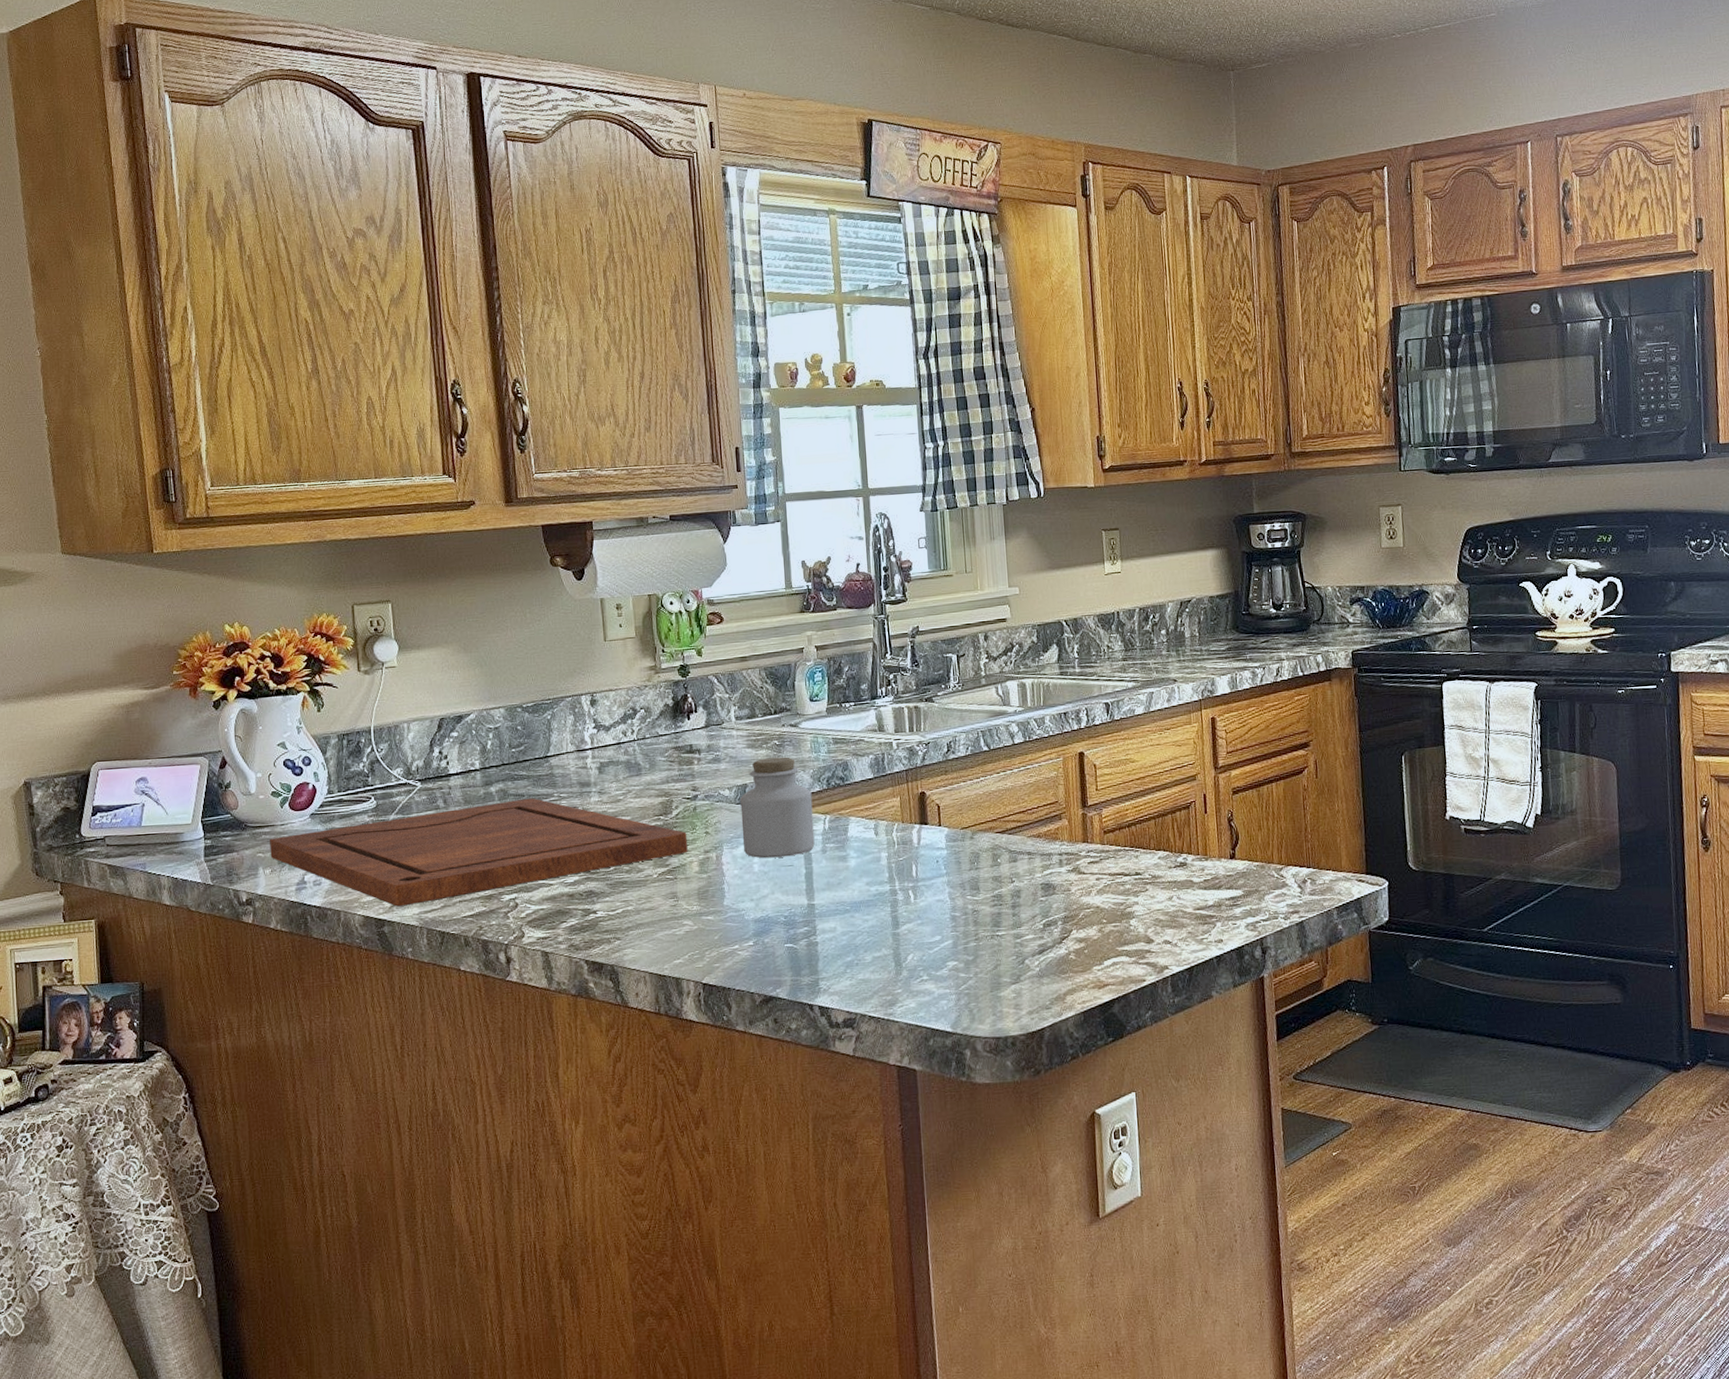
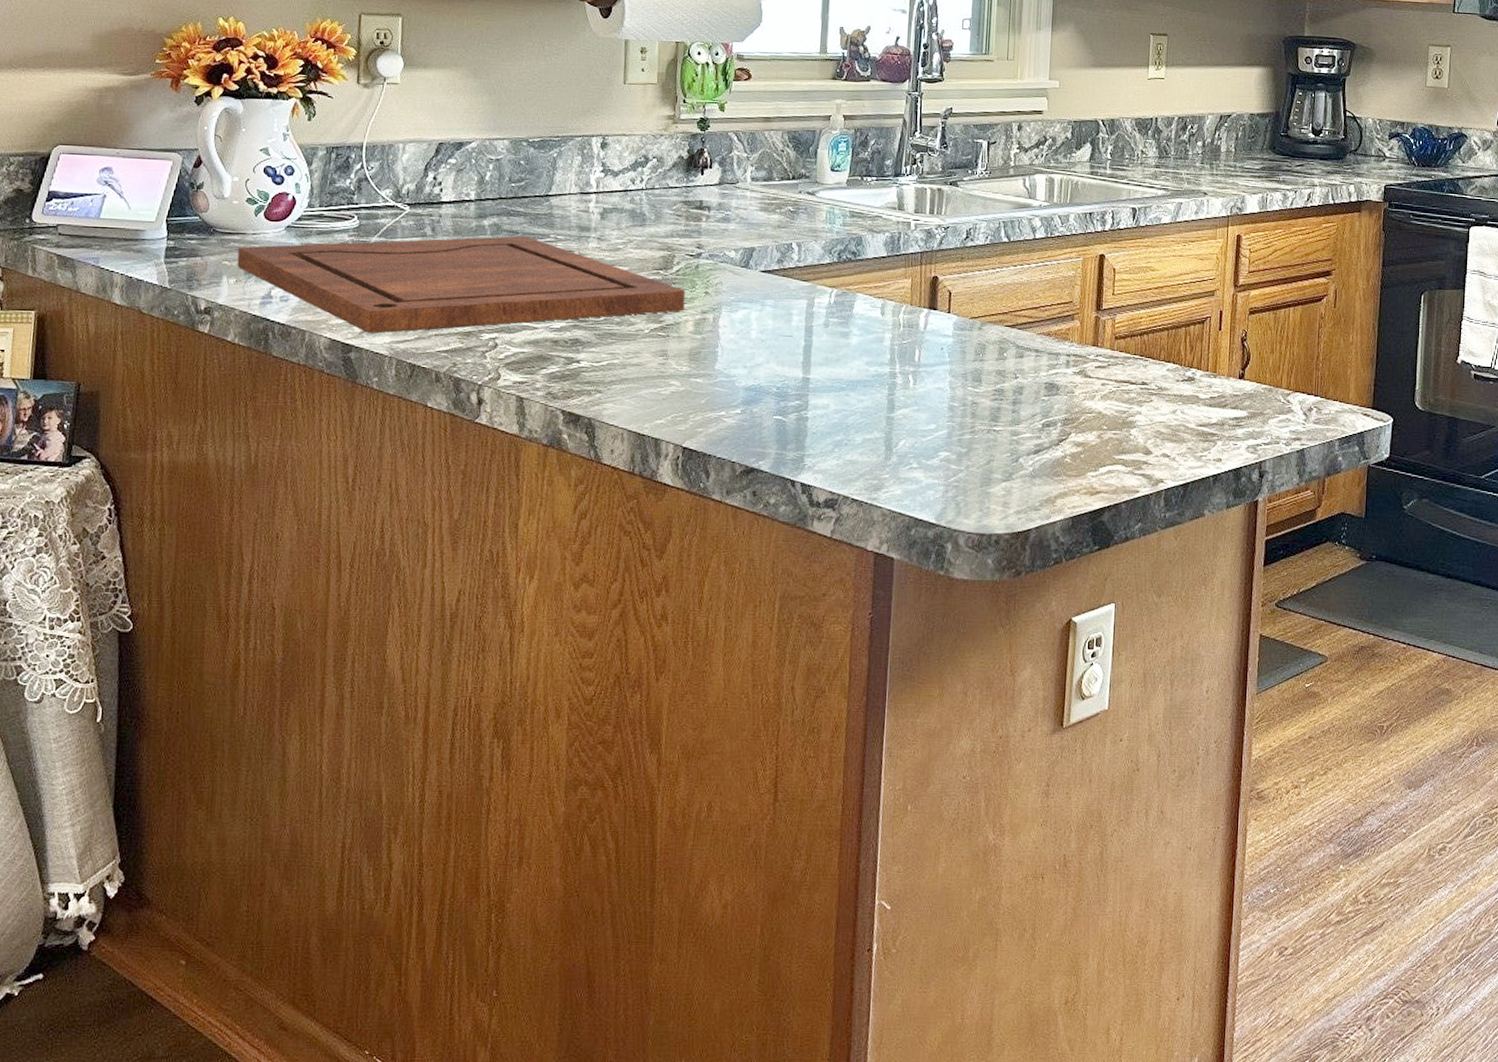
jar: present [740,757,815,859] -> none [743,223,821,327]

